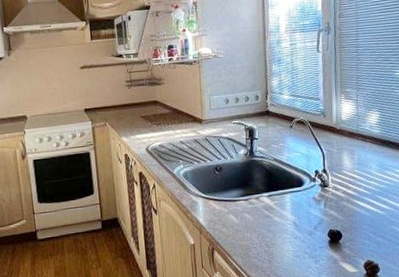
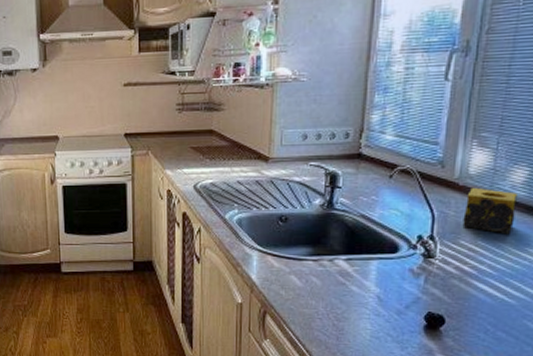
candle: none [343,129,376,163] -> present [462,187,517,235]

